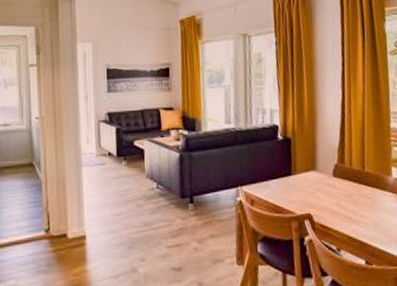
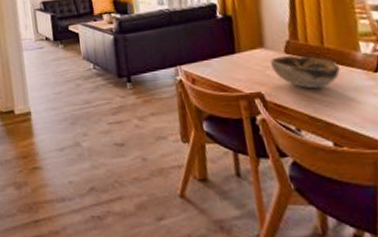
decorative bowl: none [321,178,375,211] -> present [270,55,340,89]

